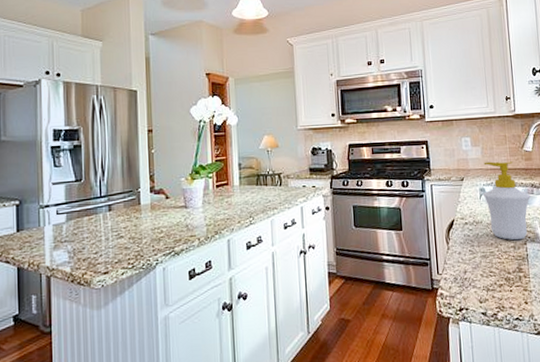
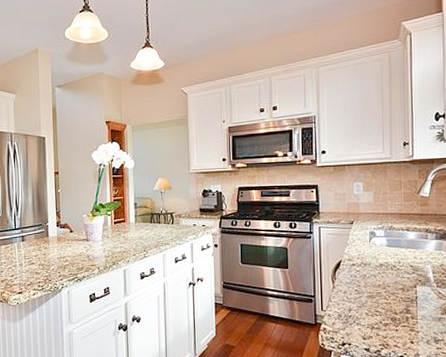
soap bottle: present [483,161,531,240] -> none [373,206,424,283]

